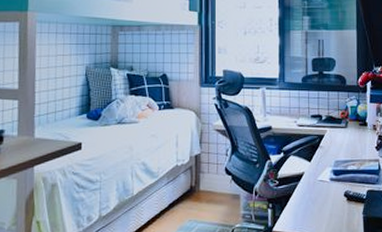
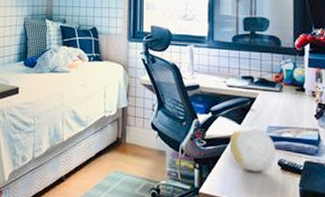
decorative ball: none [300,163,343,205] -> present [229,126,276,172]

